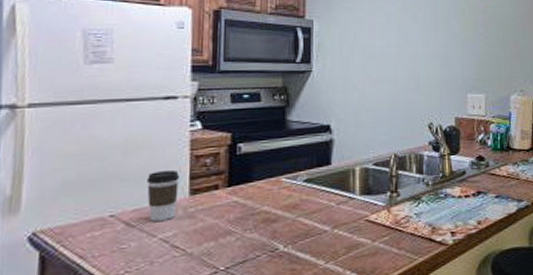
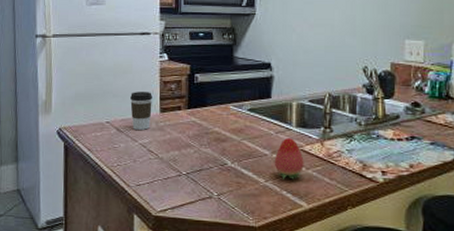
fruit: none [335,208,370,257] -> present [274,138,304,180]

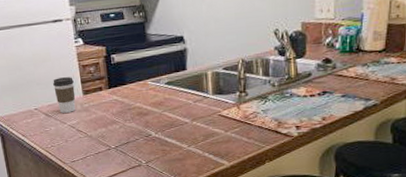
fruit: present [274,138,304,180] -> none [194,105,223,143]

